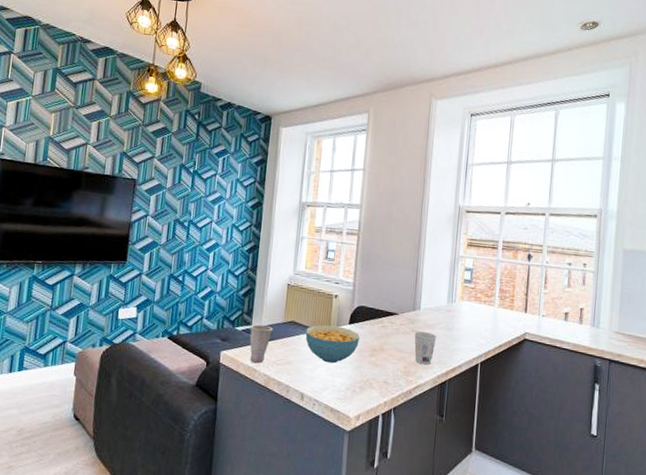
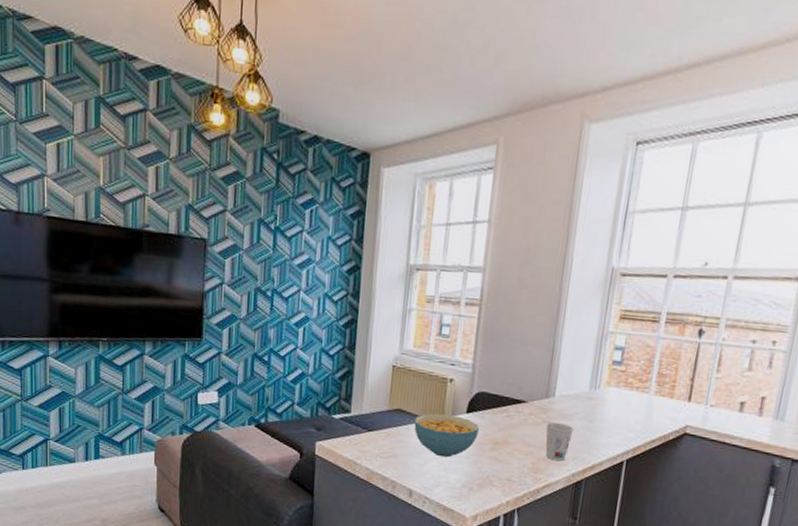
cup: present [249,324,273,364] -> none [348,412,376,456]

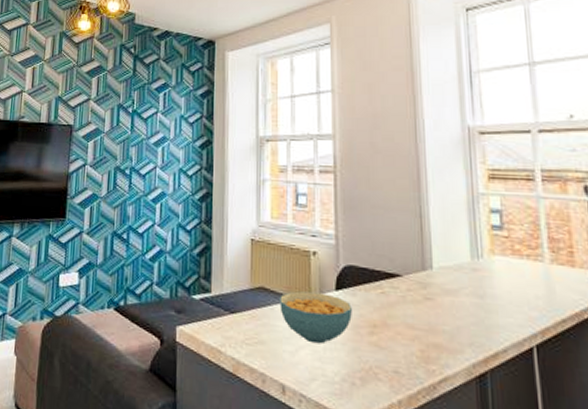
cup: present [545,421,574,462] -> none [429,298,463,348]

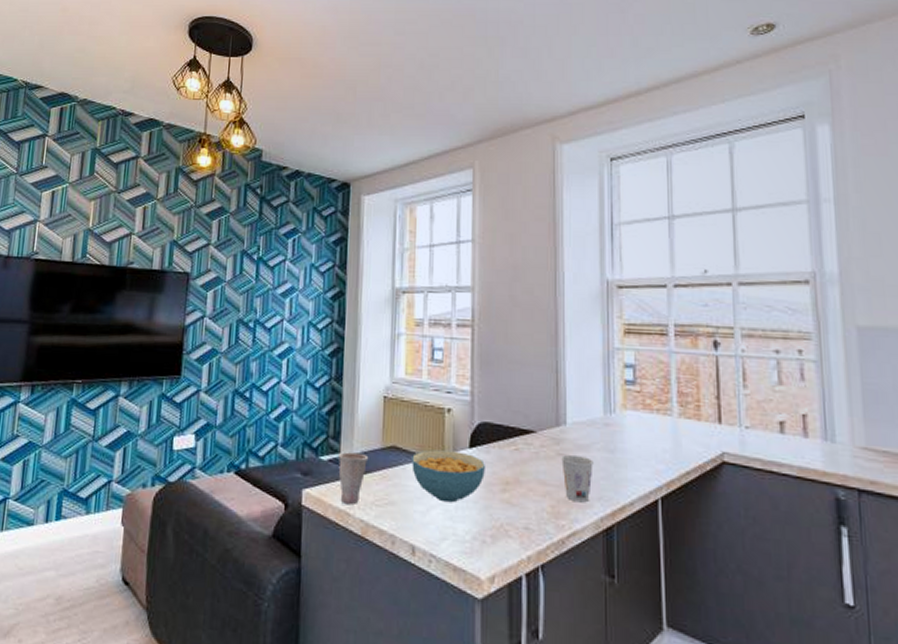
cup: none [210,291,238,343] -> present [338,452,369,505]
cup: none [429,298,463,348] -> present [561,454,593,503]

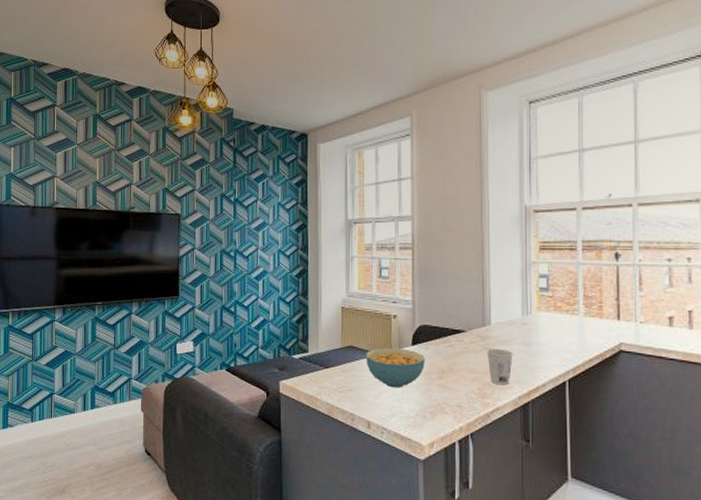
cup: present [338,452,369,505] -> none [307,351,331,392]

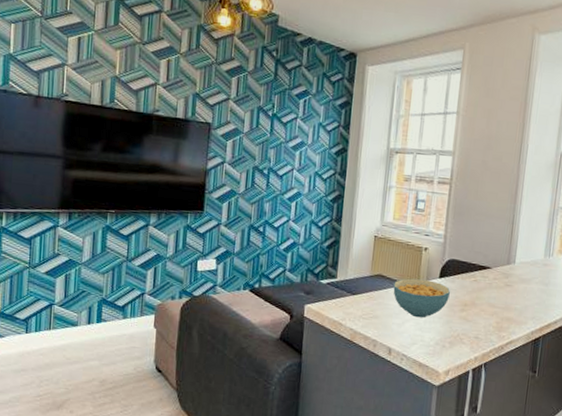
cup: present [487,348,513,386] -> none [508,285,532,321]

